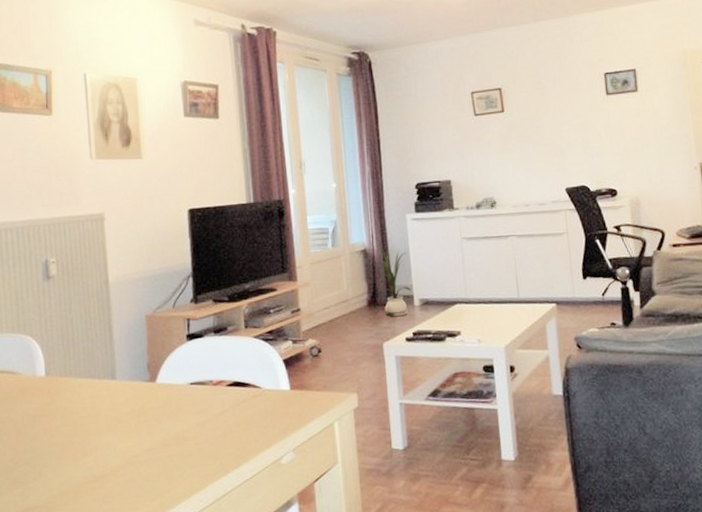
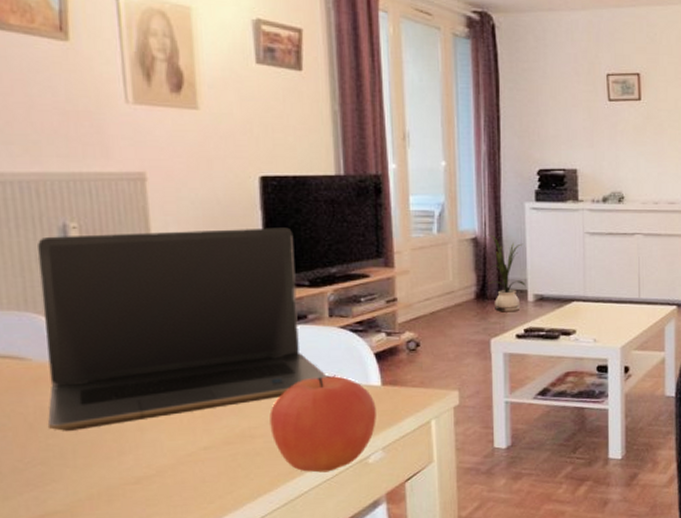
laptop computer: none [28,251,246,435] -> present [38,227,328,431]
fruit: none [199,382,287,473] -> present [269,376,376,473]

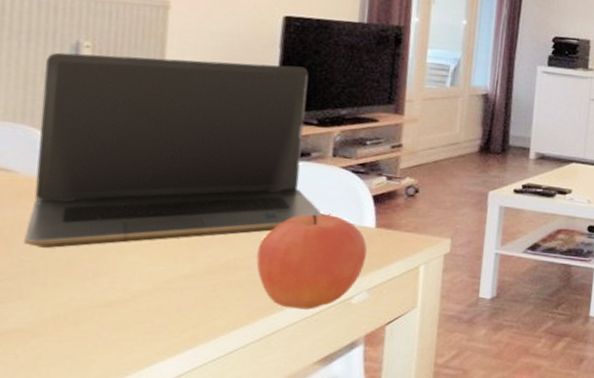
house plant: present [487,234,526,313] -> none [493,92,532,168]

